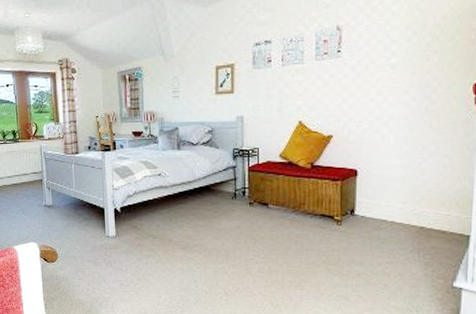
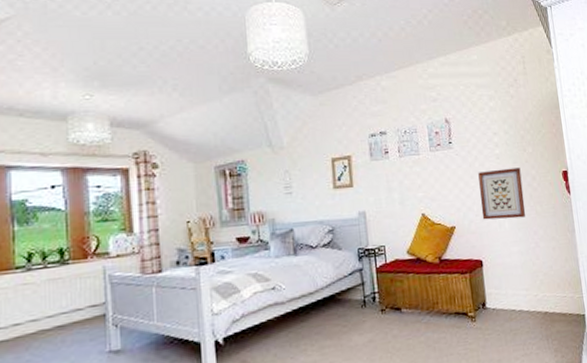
wall art: none [364,78,419,132] -> present [478,167,526,220]

